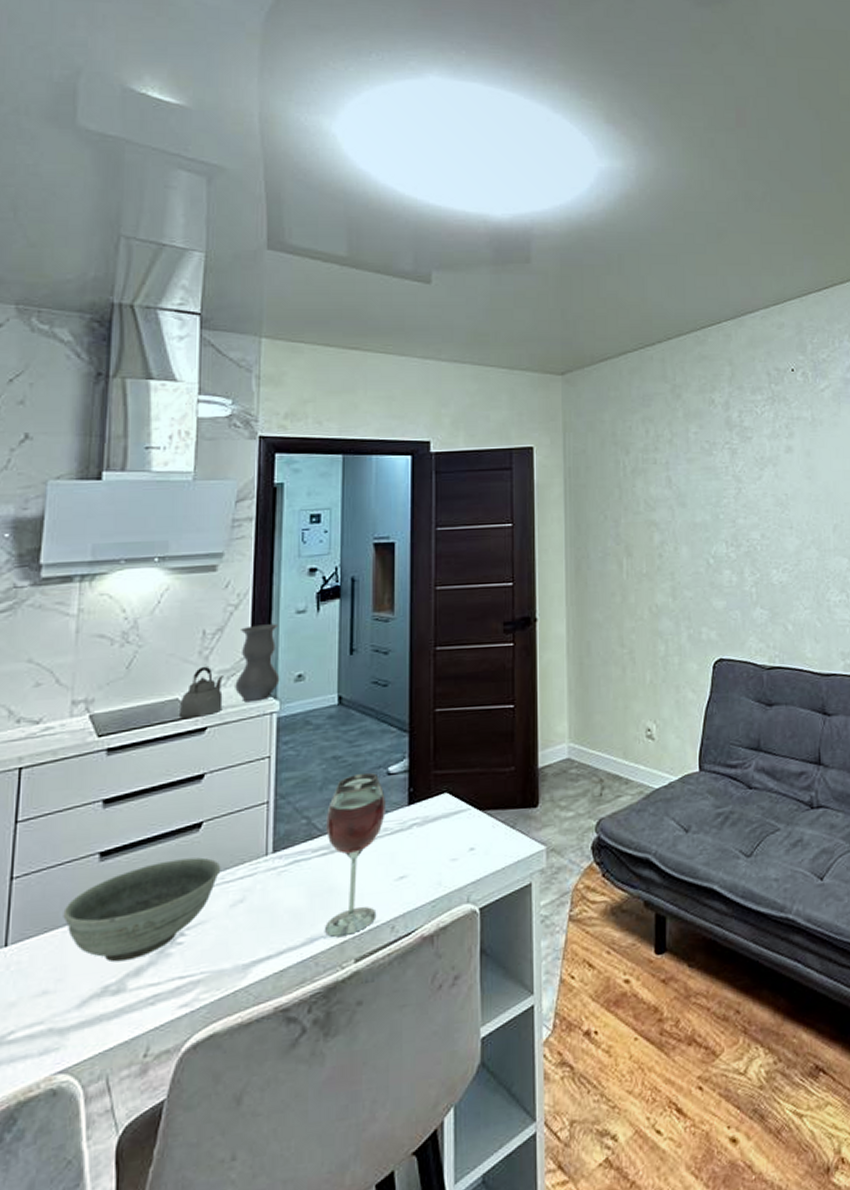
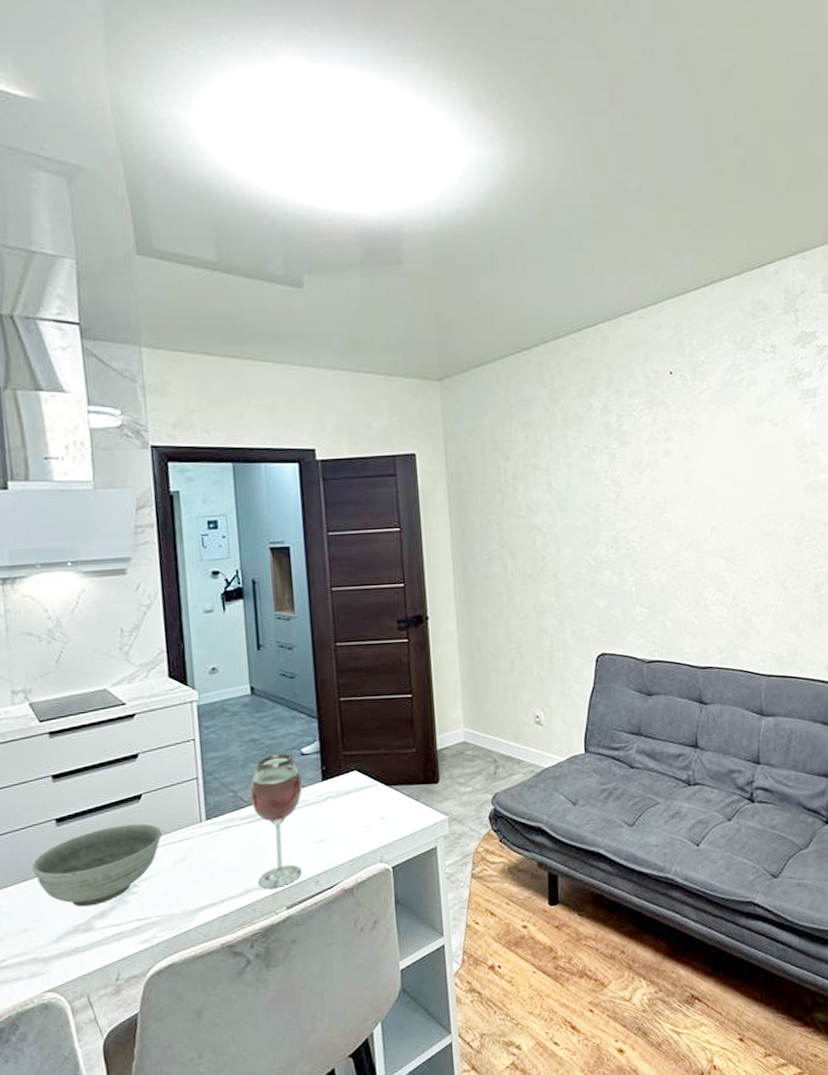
kettle: present [180,666,225,720] -> none [108,660,147,707]
vase: present [235,624,280,703] -> none [155,622,196,693]

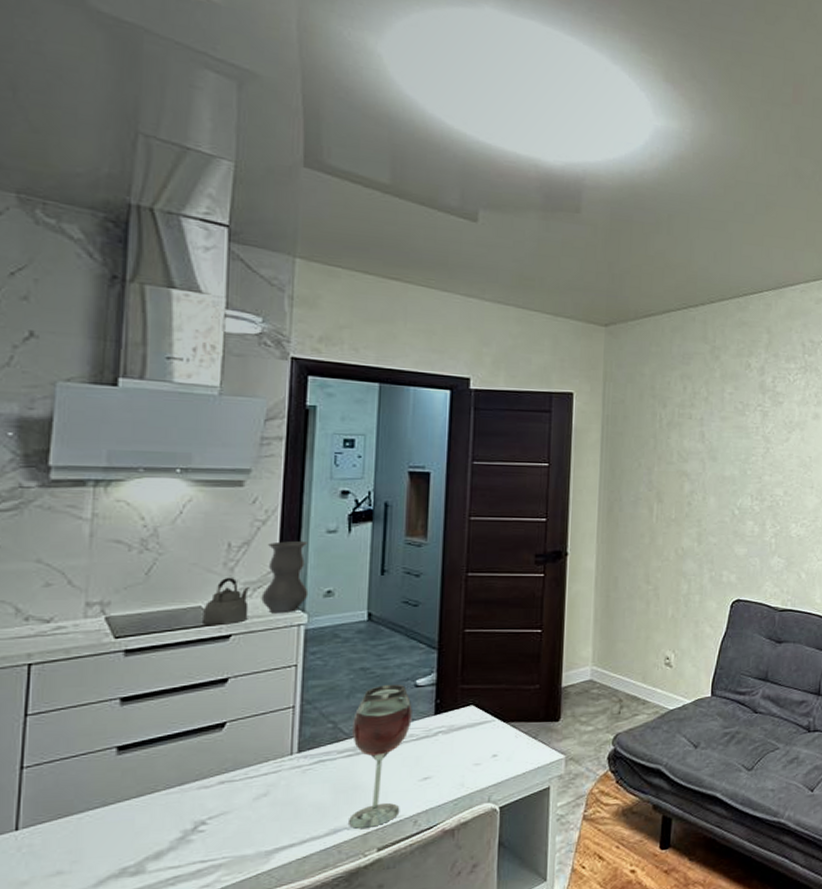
bowl: present [31,823,163,907] -> none [78,754,245,847]
kettle: none [108,660,147,707] -> present [203,577,251,626]
vase: none [155,622,196,693] -> present [261,541,309,614]

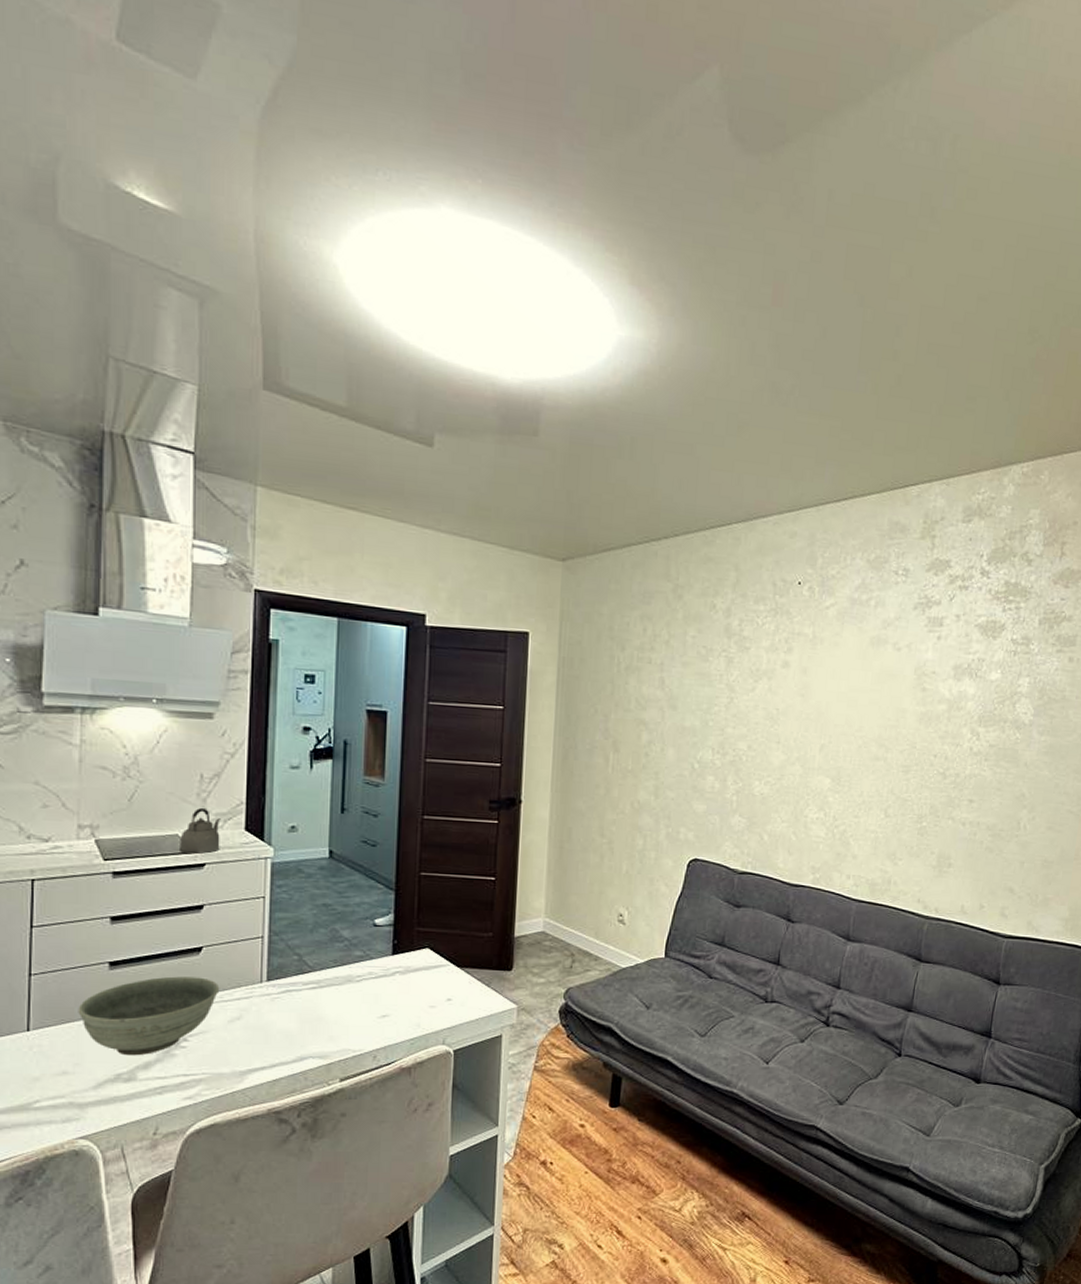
bowl: none [78,754,245,847] -> present [78,976,220,1056]
vase: present [261,541,309,614] -> none [231,775,274,846]
wineglass: present [349,684,412,828] -> none [314,921,371,1058]

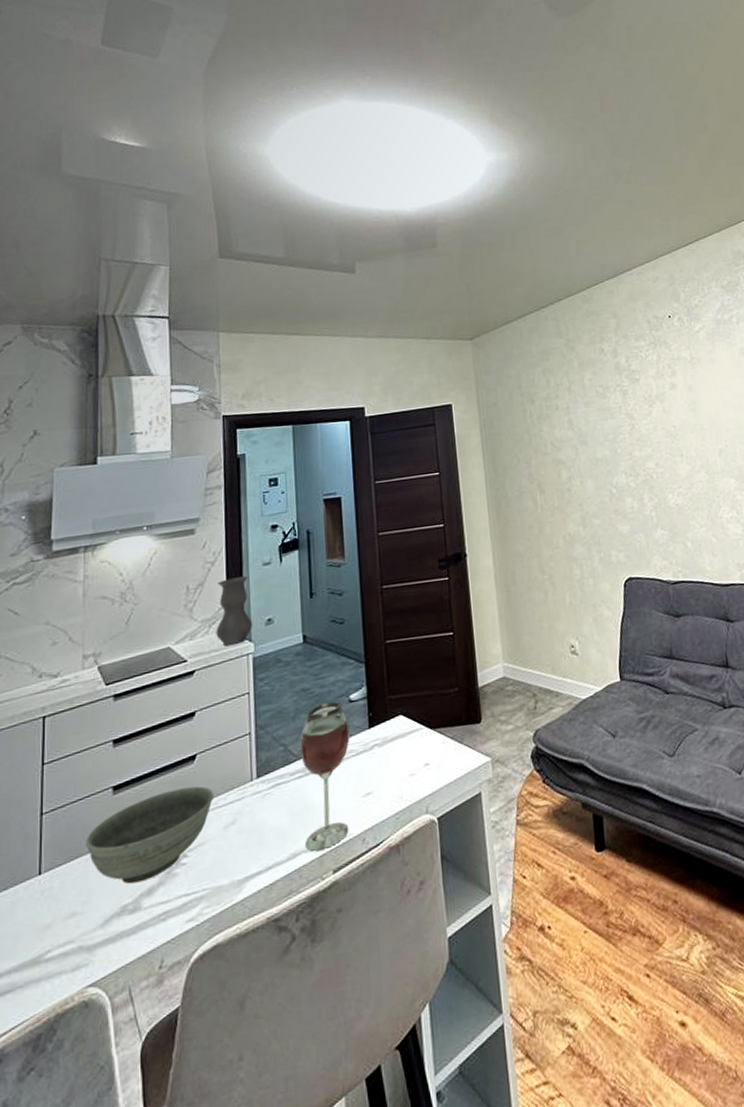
kettle: present [180,807,222,855] -> none [171,617,207,665]
vase: none [231,775,274,846] -> present [216,576,253,647]
wineglass: none [314,921,371,1058] -> present [300,701,350,851]

